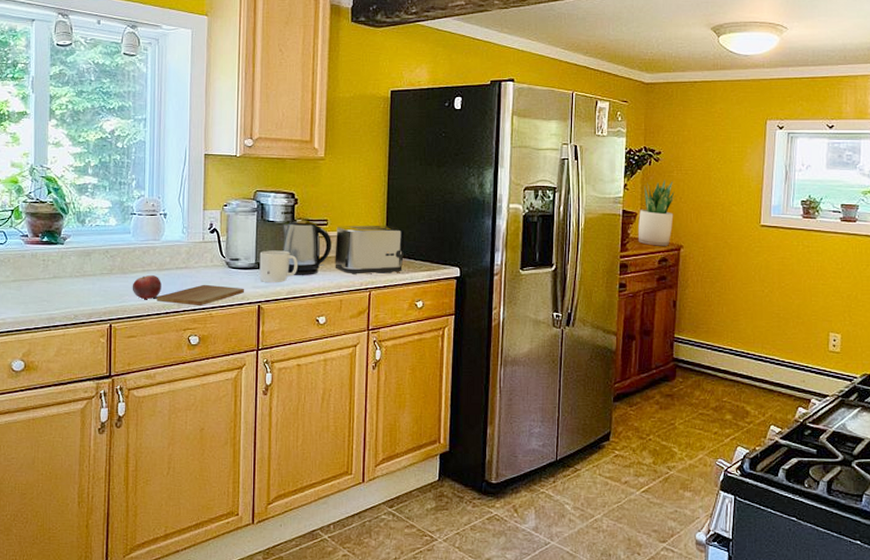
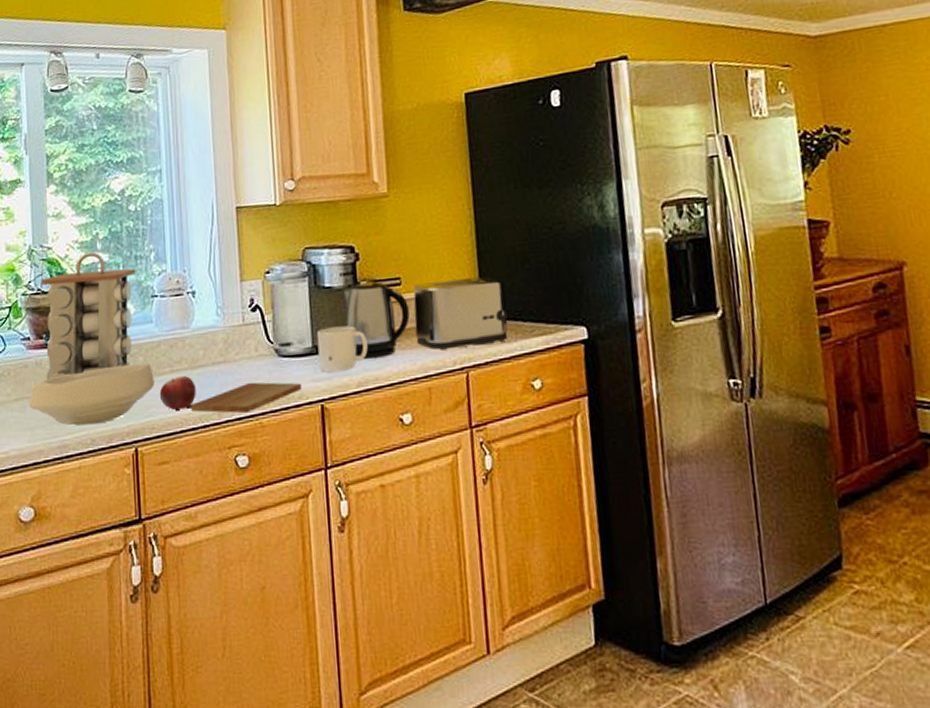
bowl: none [25,262,129,304] -> present [29,362,154,426]
spice rack: none [40,175,120,268] -> present [41,251,136,379]
planter: present [637,180,676,246] -> none [833,169,886,267]

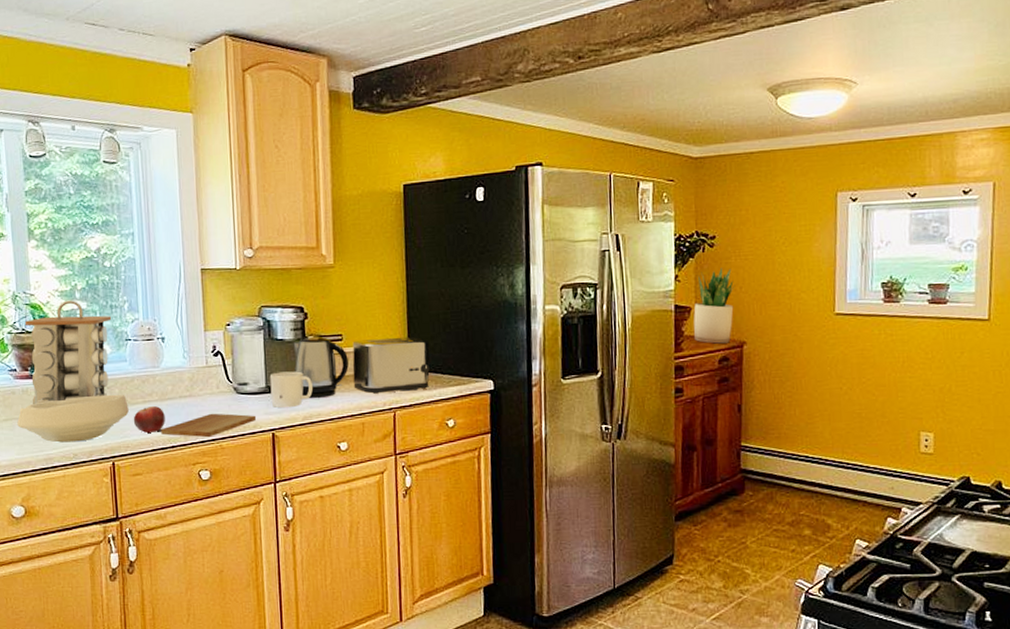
planter: none [833,169,886,267] -> present [693,268,735,344]

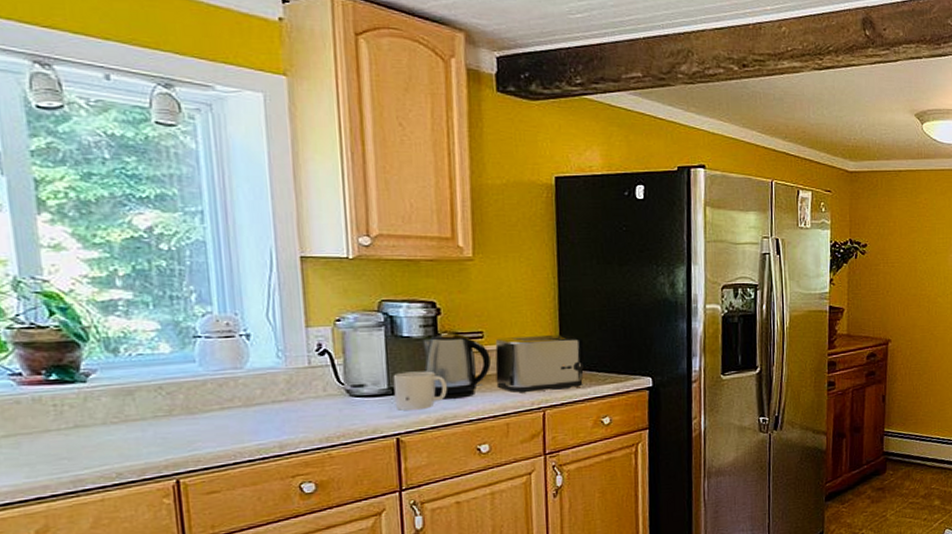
bowl: present [17,394,129,443] -> none [25,400,200,461]
spice rack: present [25,300,112,404] -> none [35,288,172,416]
fruit: present [133,406,165,433] -> none [206,413,253,444]
cutting board: present [161,413,257,438] -> none [246,418,376,447]
planter: present [693,268,735,344] -> none [845,273,883,342]

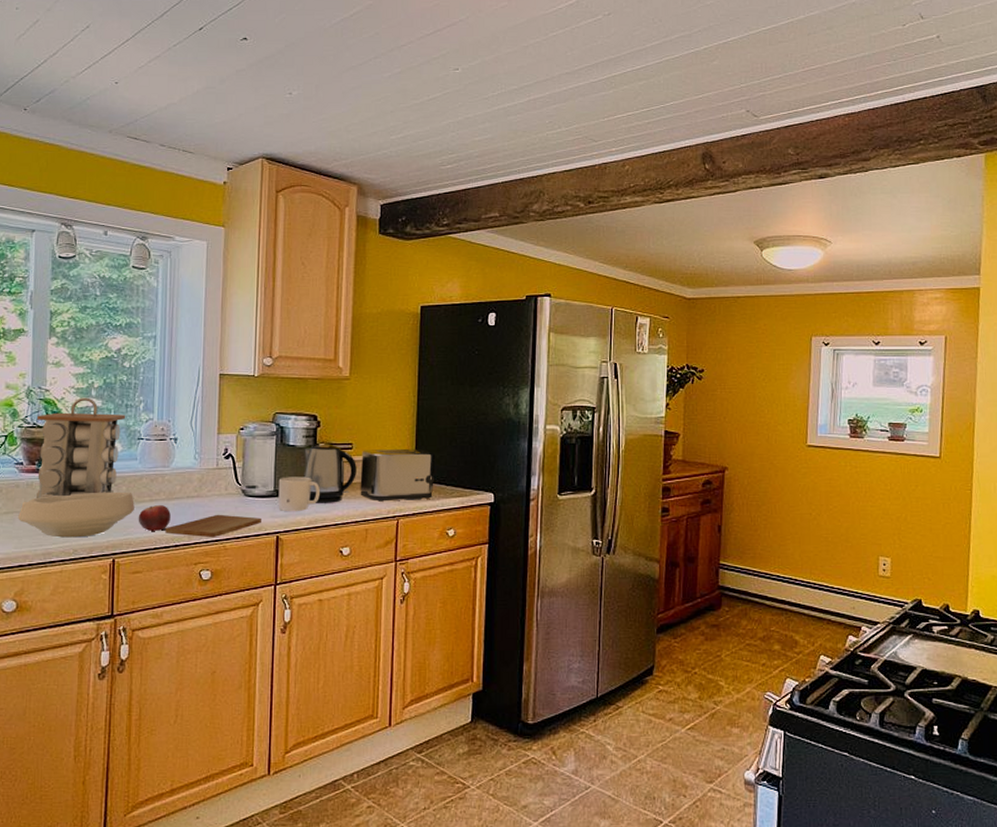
bowl: none [25,400,200,461] -> present [18,491,135,538]
spice rack: none [35,288,172,416] -> present [35,397,126,498]
fruit: none [206,413,253,444] -> present [138,505,171,531]
cutting board: none [246,418,376,447] -> present [165,514,262,538]

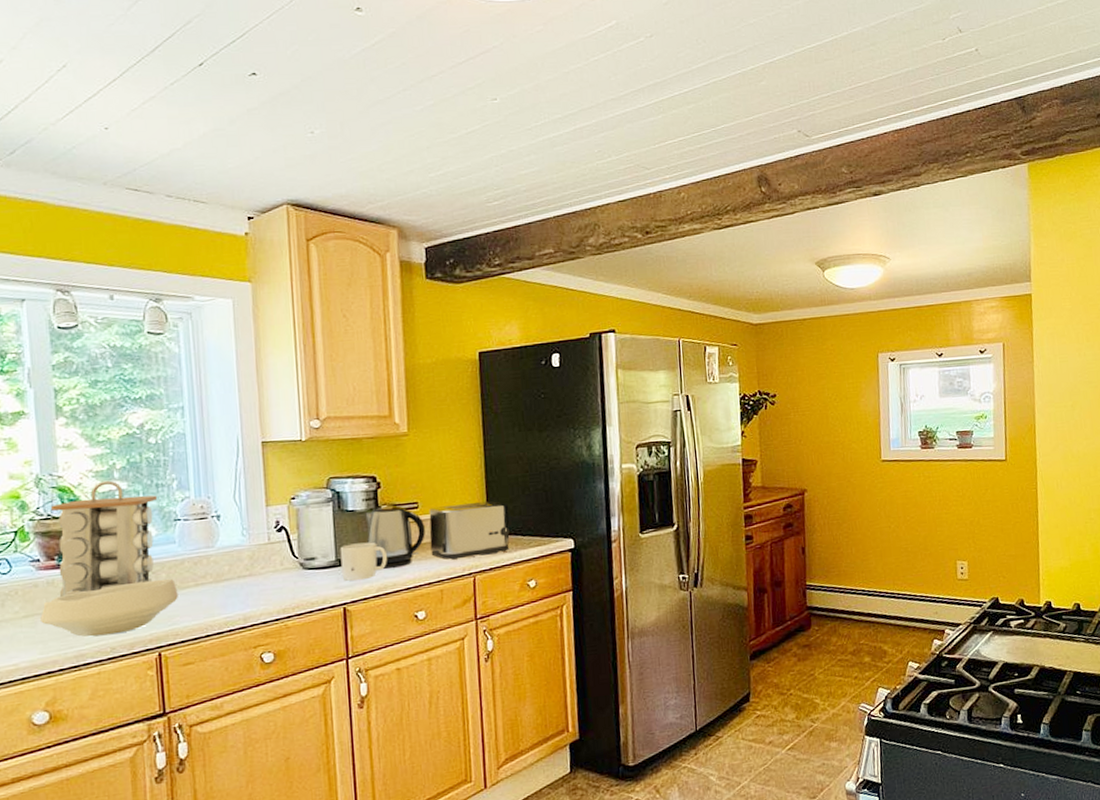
fruit: present [138,505,171,531] -> none [183,589,222,618]
cutting board: present [165,514,262,538] -> none [216,590,326,619]

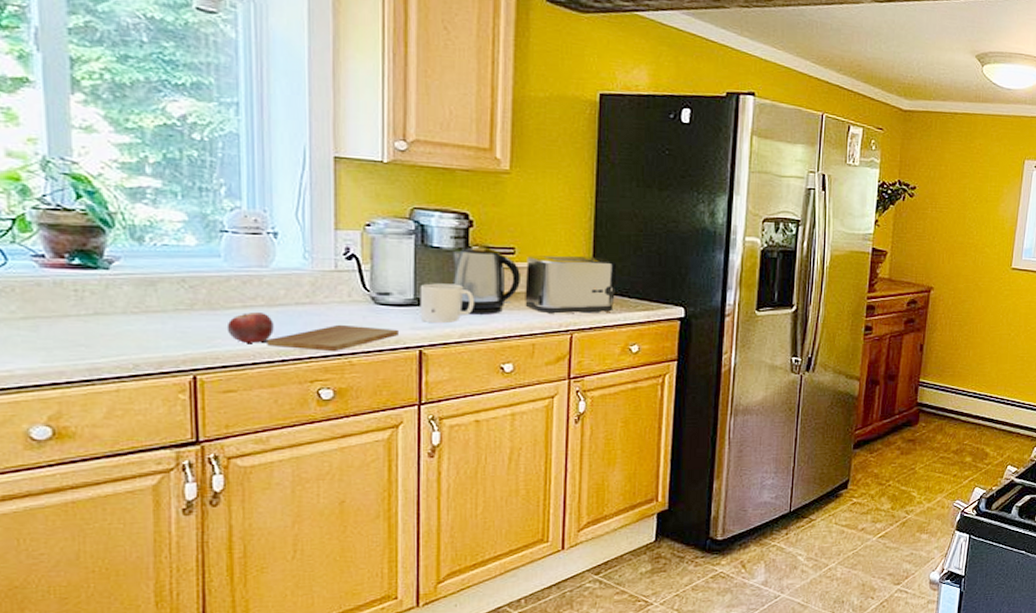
bowl: present [40,578,178,637] -> none [44,294,221,350]
spice rack: present [51,480,158,597] -> none [62,174,201,301]
fruit: none [183,589,222,618] -> present [226,313,274,343]
cutting board: none [216,590,326,619] -> present [267,324,400,352]

